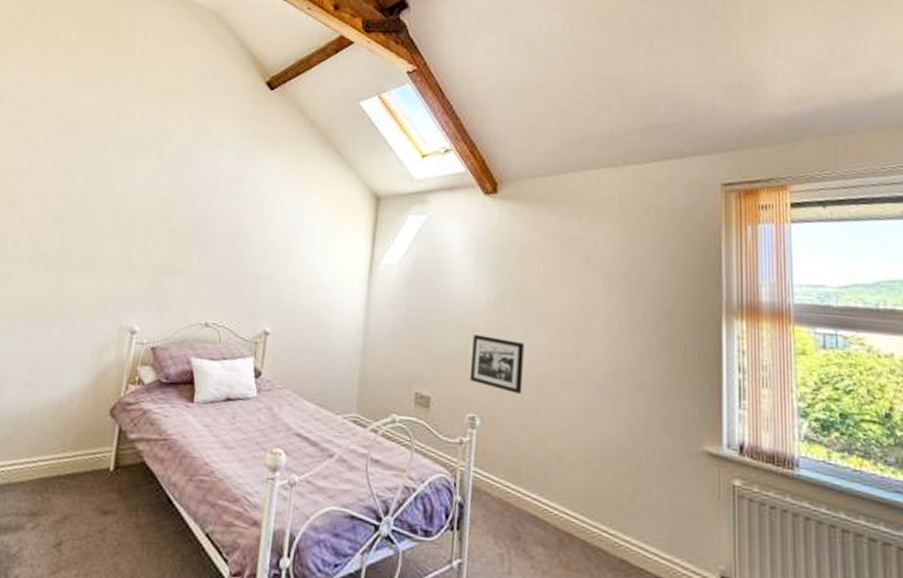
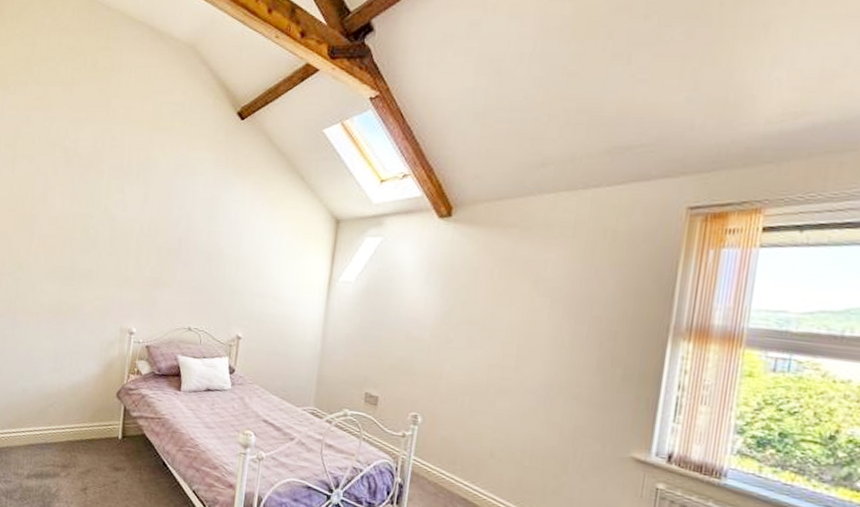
picture frame: present [469,335,524,395] -> none [414,345,468,399]

